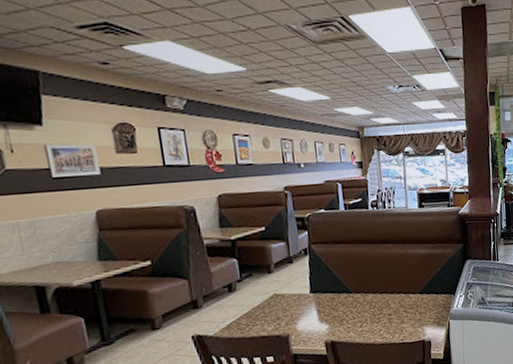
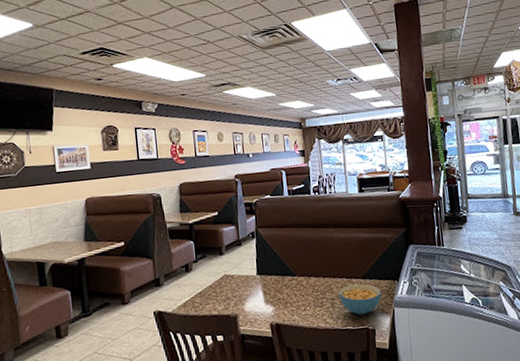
cereal bowl: none [396,299,438,329] -> present [338,284,381,315]

